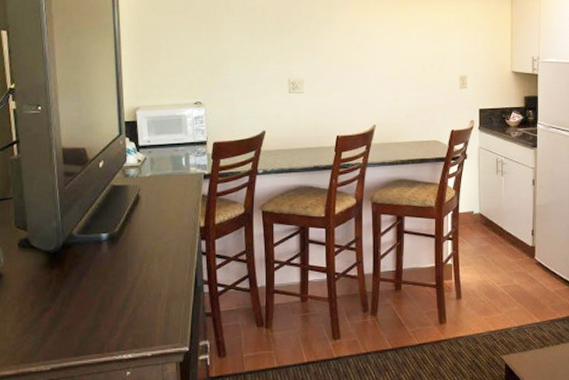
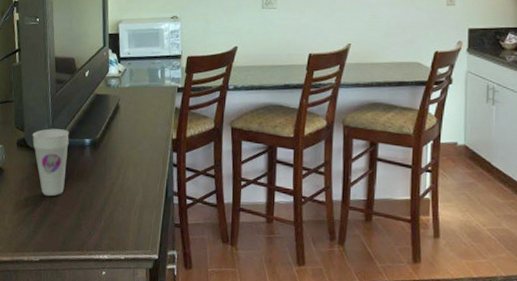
cup: none [37,225,83,299] -> present [32,128,69,197]

